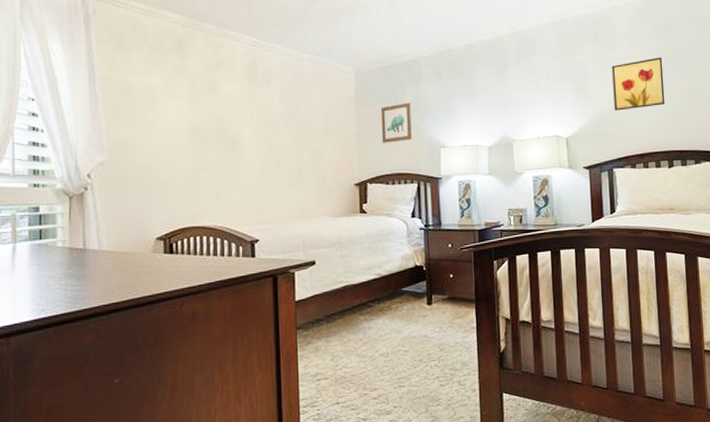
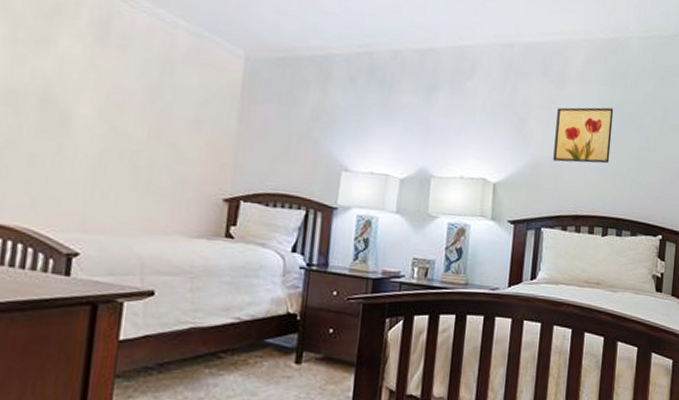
wall art: present [380,102,412,143] -> none [267,107,312,156]

